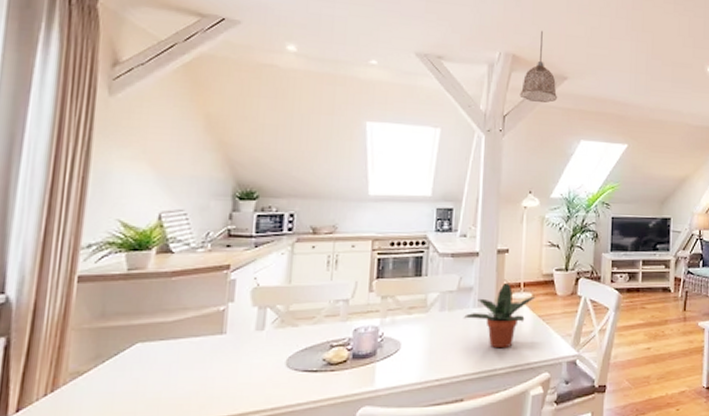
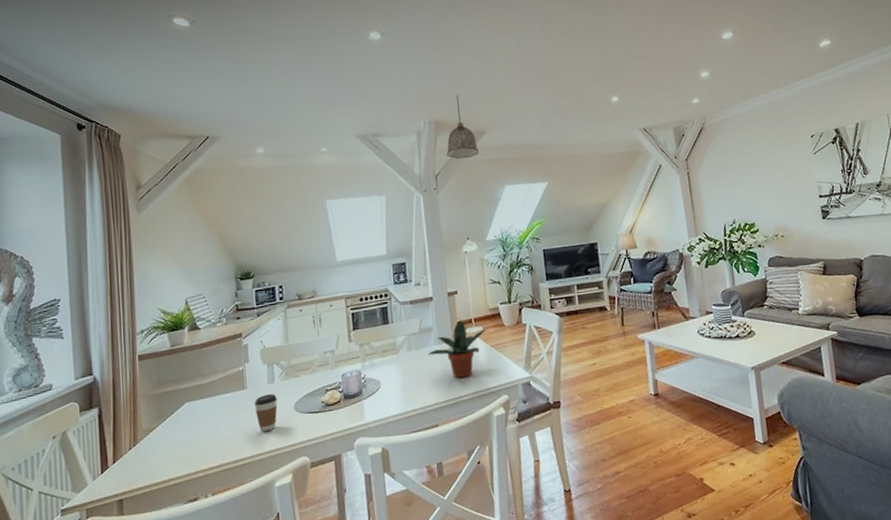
coffee cup: none [232,343,265,389] -> present [254,394,278,432]

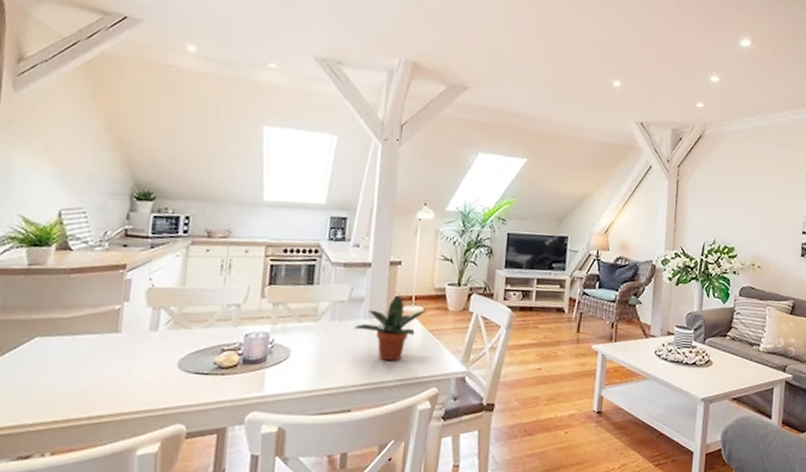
coffee cup: present [254,394,278,432] -> none [126,343,158,388]
pendant lamp: present [446,95,480,159] -> none [418,38,458,113]

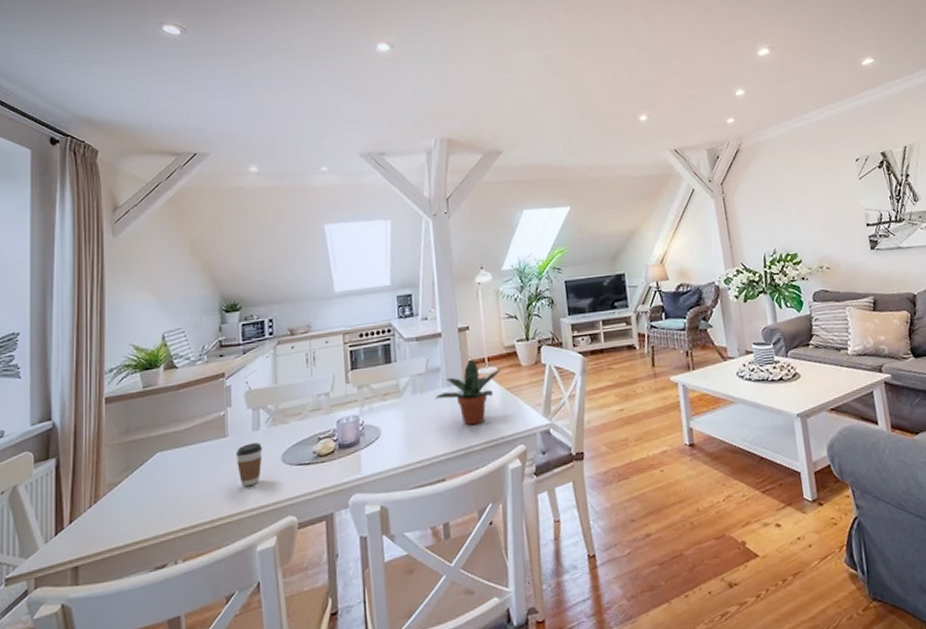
coffee cup: none [126,343,158,388] -> present [235,442,263,487]

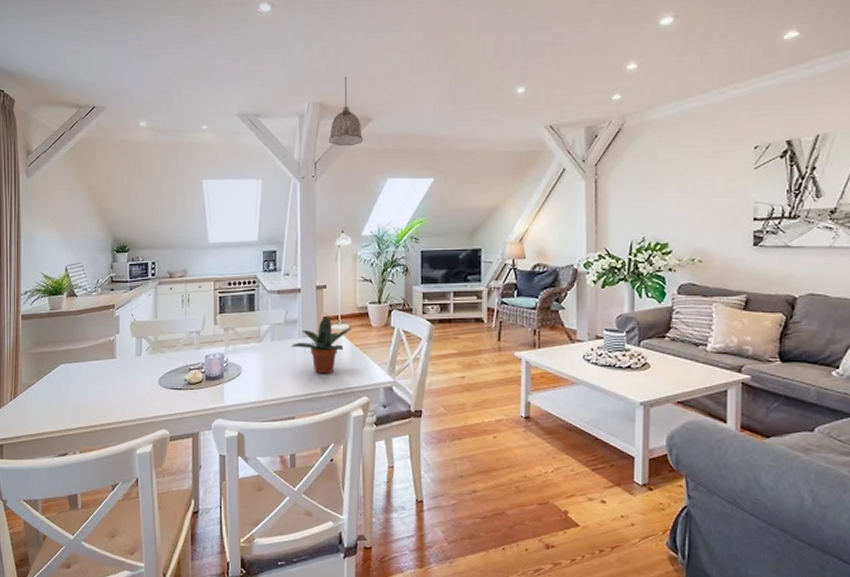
coffee cup: present [235,442,263,487] -> none [121,366,143,401]
pendant lamp: none [459,111,496,180] -> present [328,76,364,146]

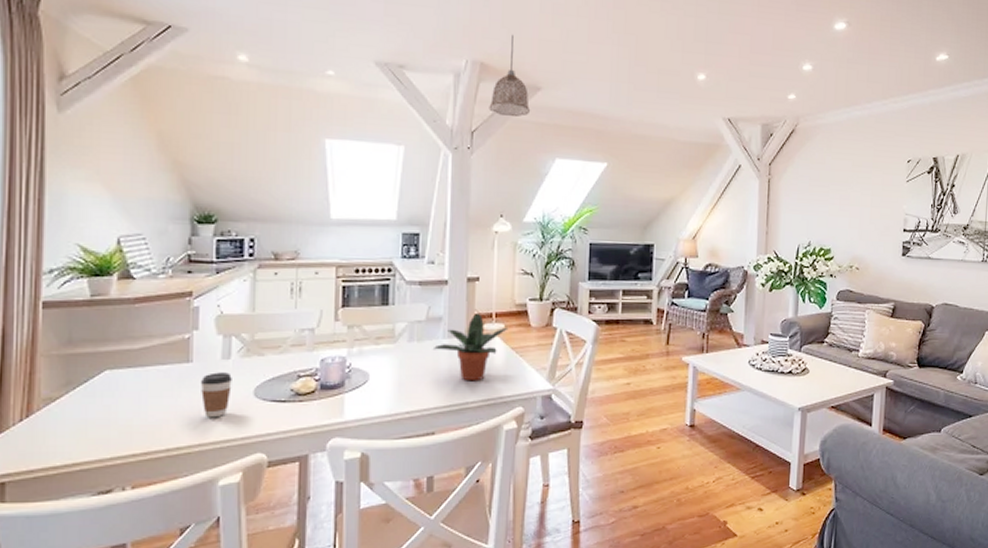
coffee cup: none [121,366,143,401] -> present [200,372,232,418]

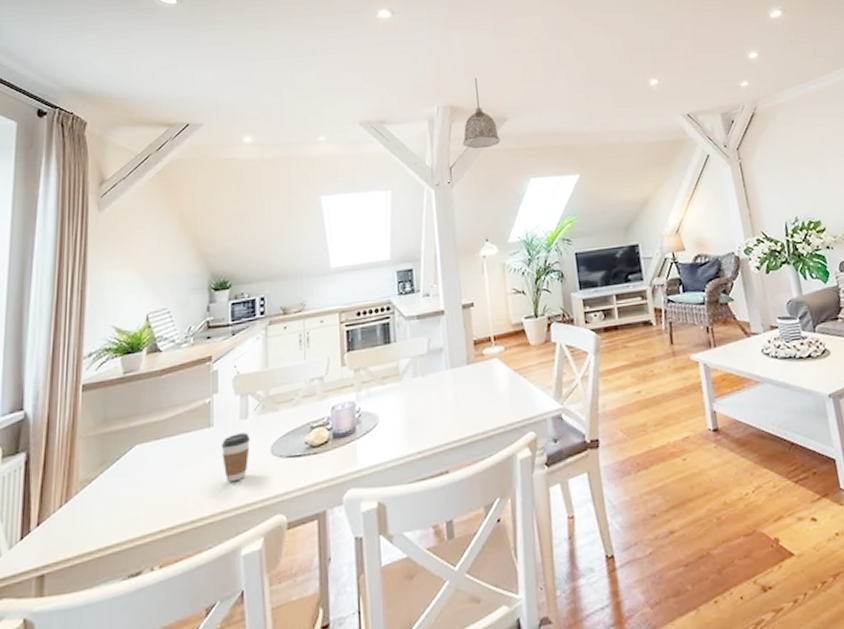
potted plant: present [432,312,509,382] -> none [437,338,509,411]

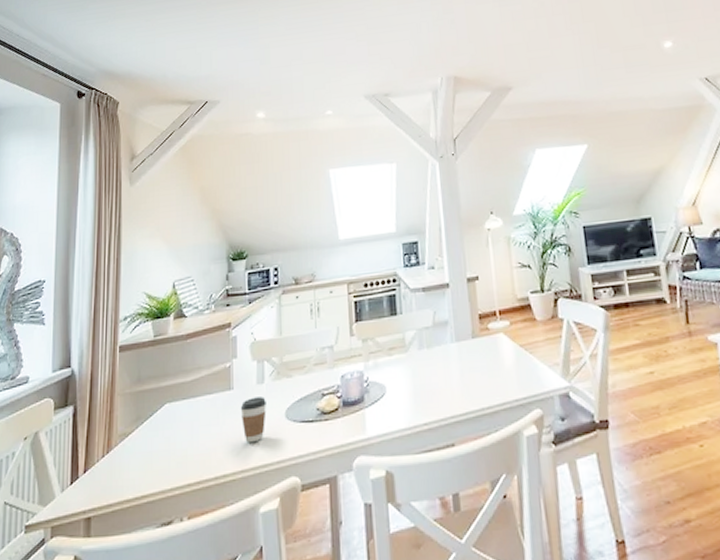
pendant lamp: present [462,77,501,148] -> none [466,46,506,119]

